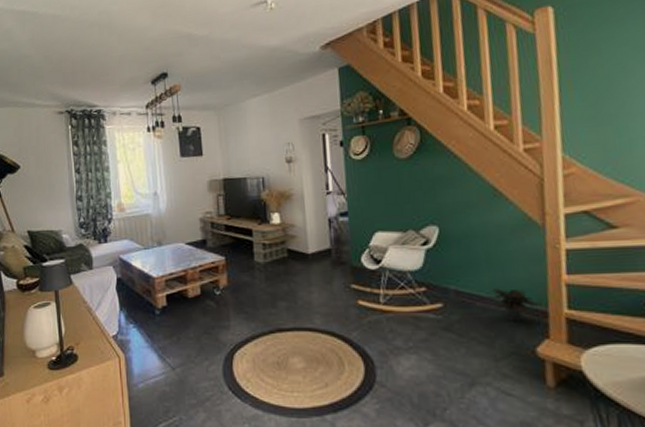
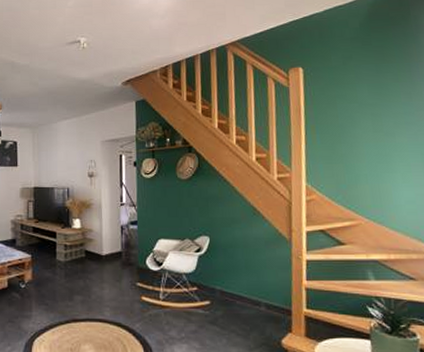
potted plant: present [486,288,543,323] -> none [244,290,288,319]

